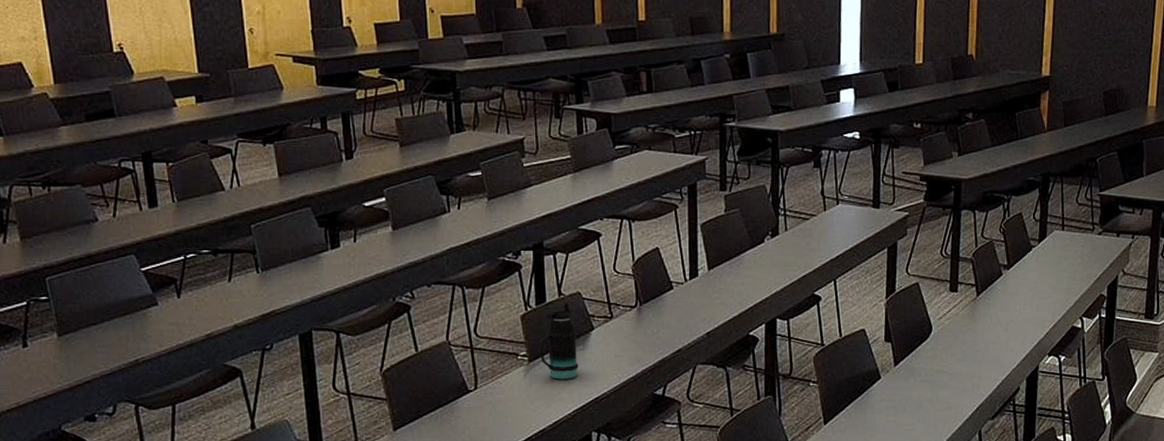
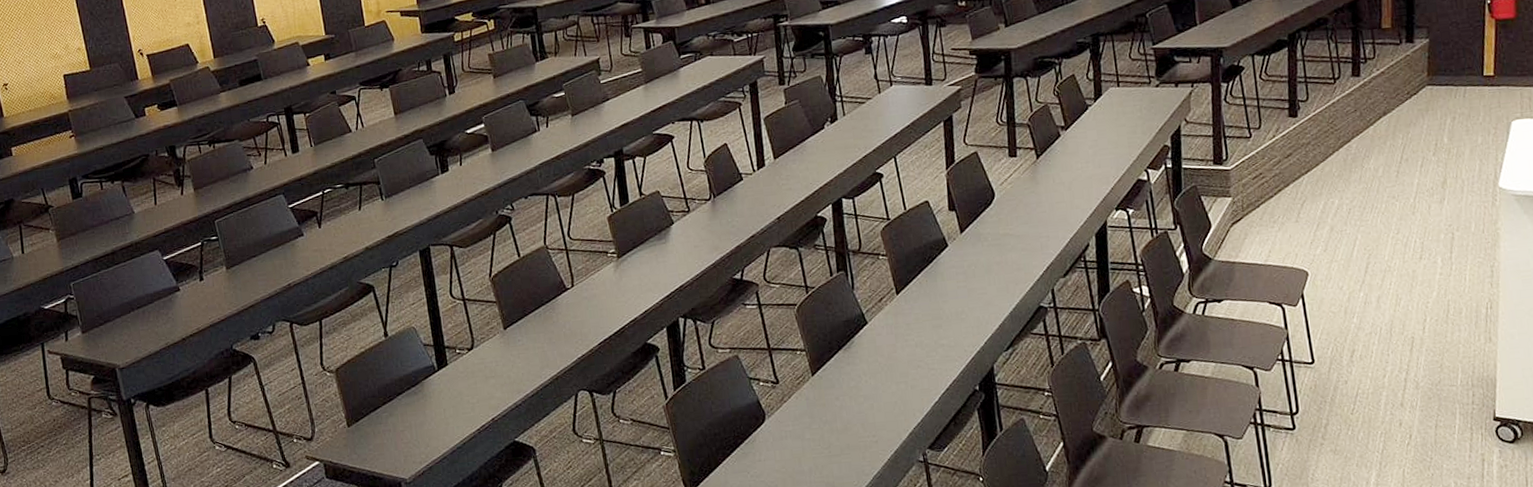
bottle: present [538,303,579,380] -> none [625,201,663,272]

